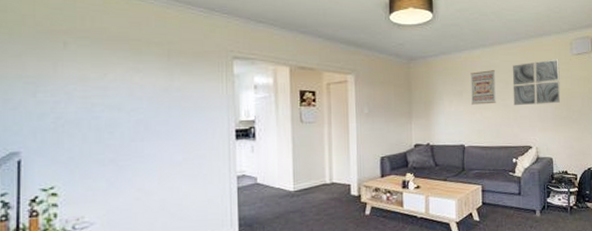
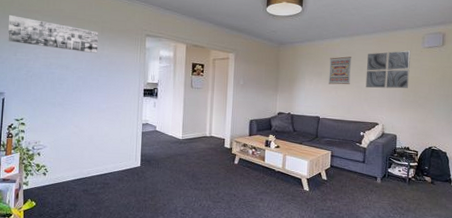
wall art: none [20,38,165,87] -> present [8,14,99,54]

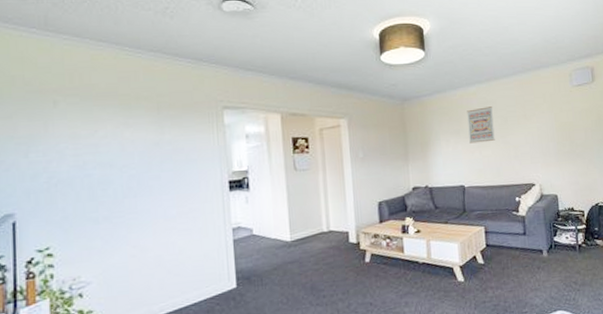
wall art: present [8,14,99,54] -> none [10,99,156,141]
wall art: present [365,50,411,89] -> none [511,91,562,143]

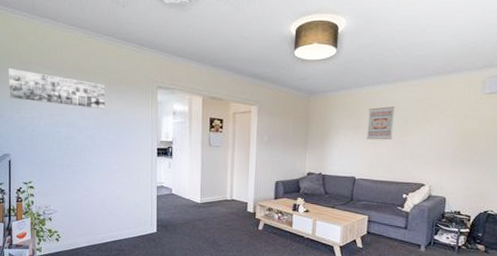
wall art: none [10,99,156,141] -> present [9,68,106,110]

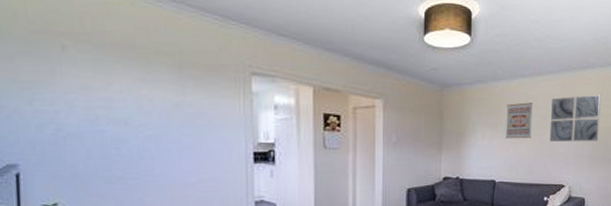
wall art: present [9,68,106,110] -> none [11,38,176,102]
wall art: none [410,97,467,144] -> present [549,94,601,142]

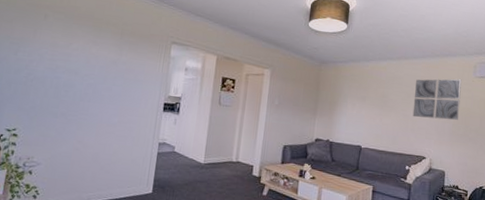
wall art: present [506,102,533,139] -> none [373,81,398,112]

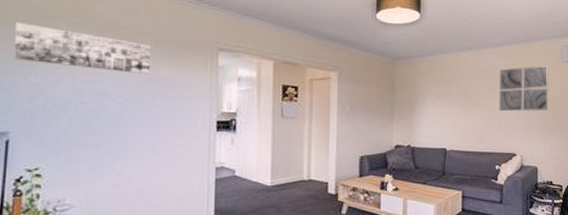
wall art: none [9,8,117,60] -> present [14,21,151,75]

